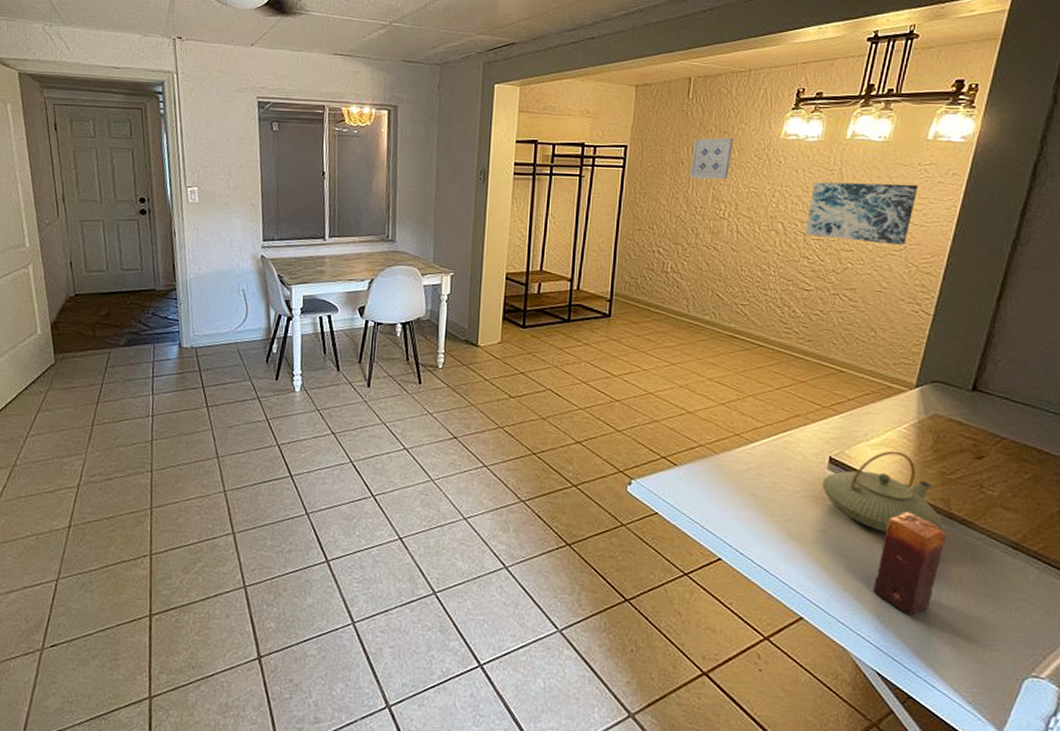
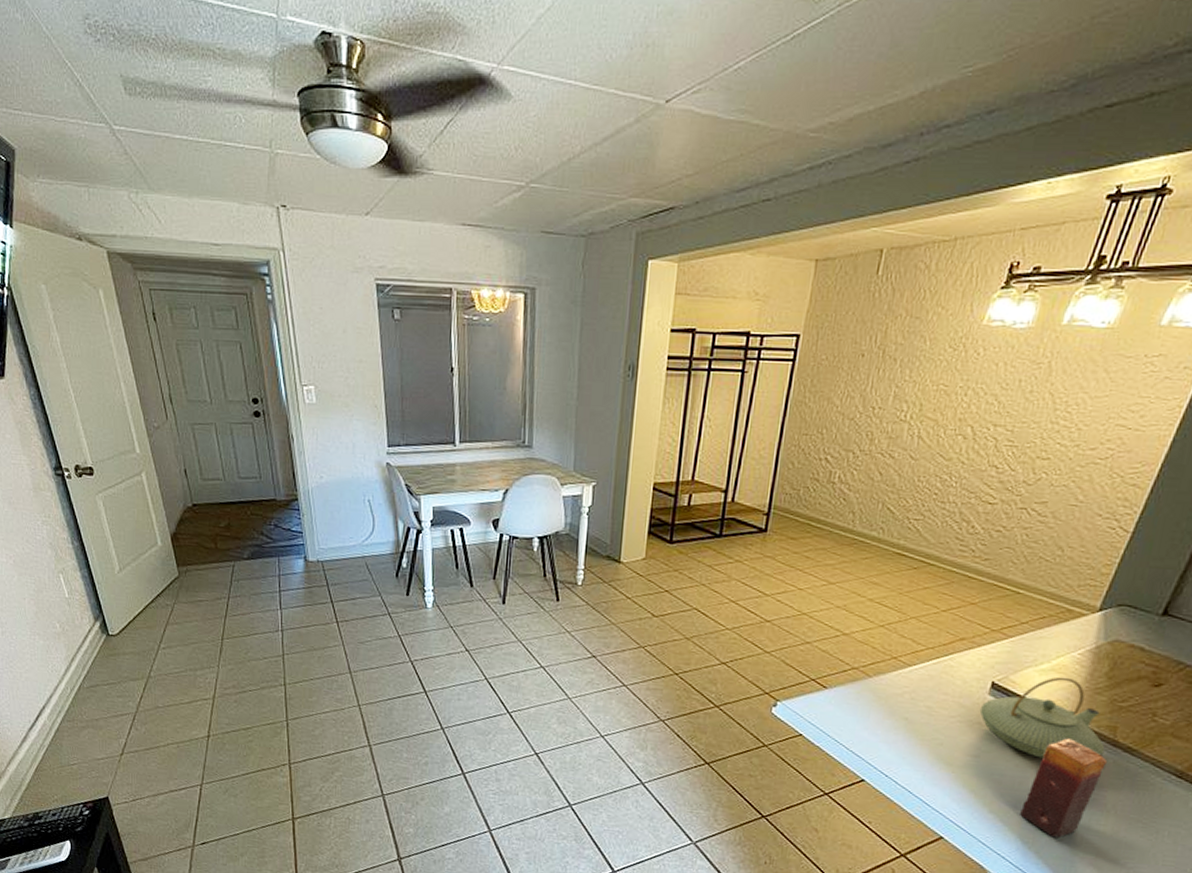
wall art: present [689,137,734,180] -> none [869,324,927,375]
wall art: present [804,181,918,245] -> none [996,377,1140,452]

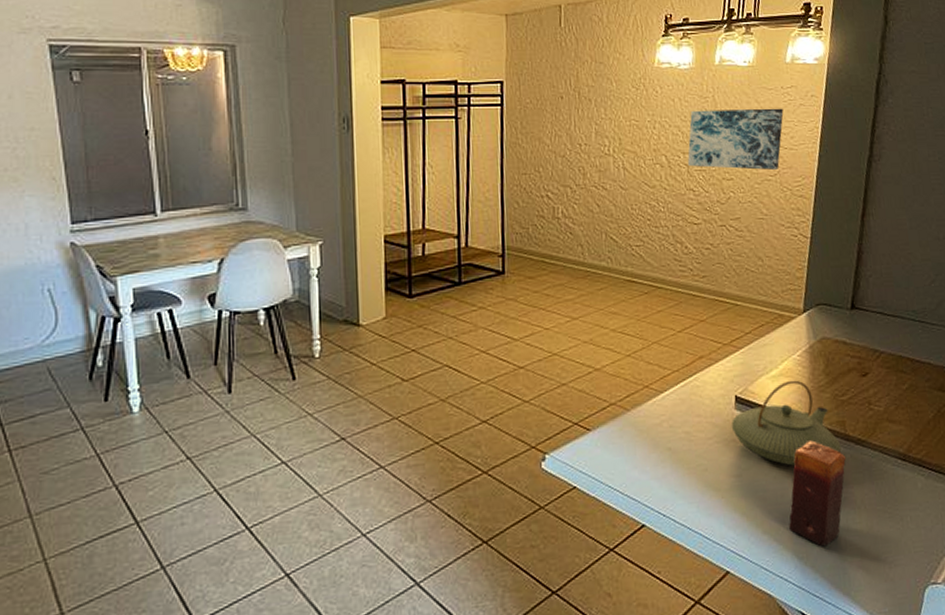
wall art: none [996,377,1140,452] -> present [687,108,784,170]

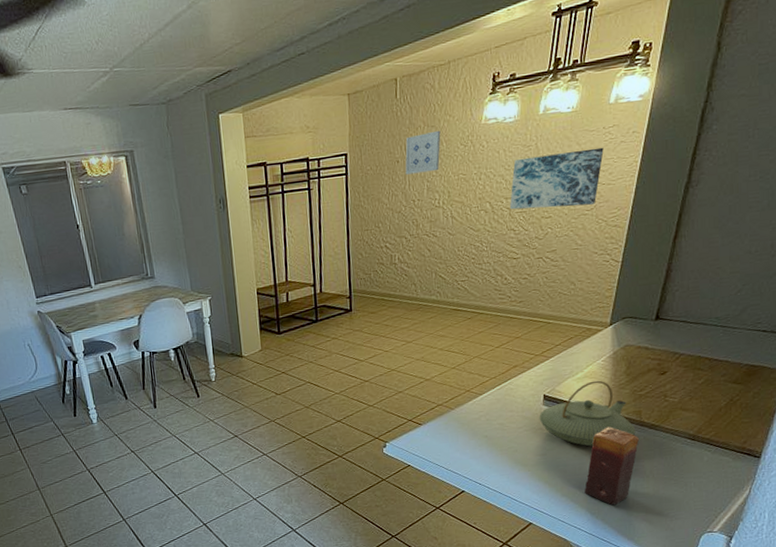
wall art: none [570,68,610,114] -> present [405,130,441,175]

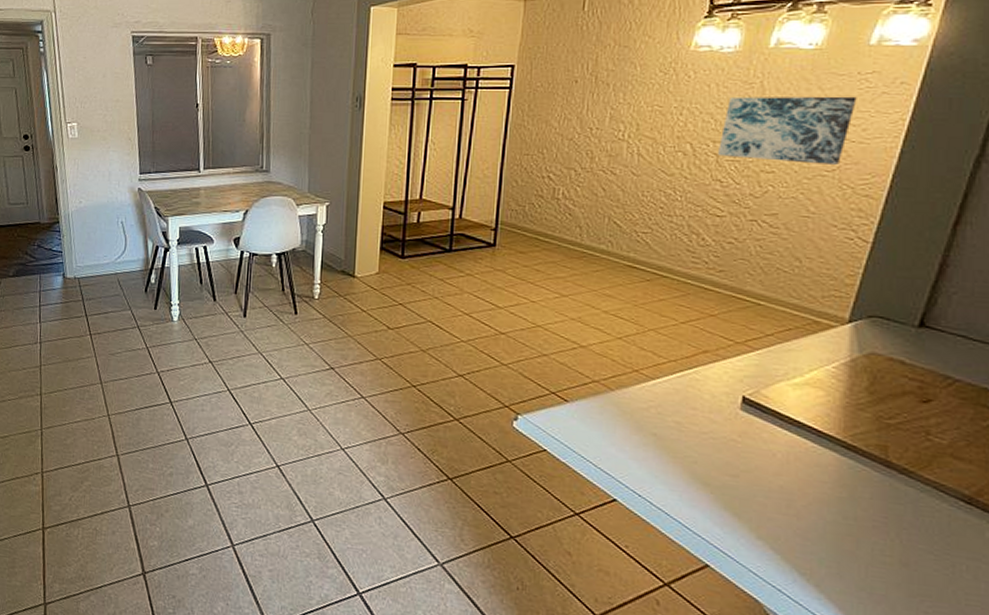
wall art: present [405,130,441,175] -> none [584,52,635,98]
teapot: present [539,380,636,447] -> none [733,391,878,480]
candle: present [585,427,640,506] -> none [792,458,883,570]

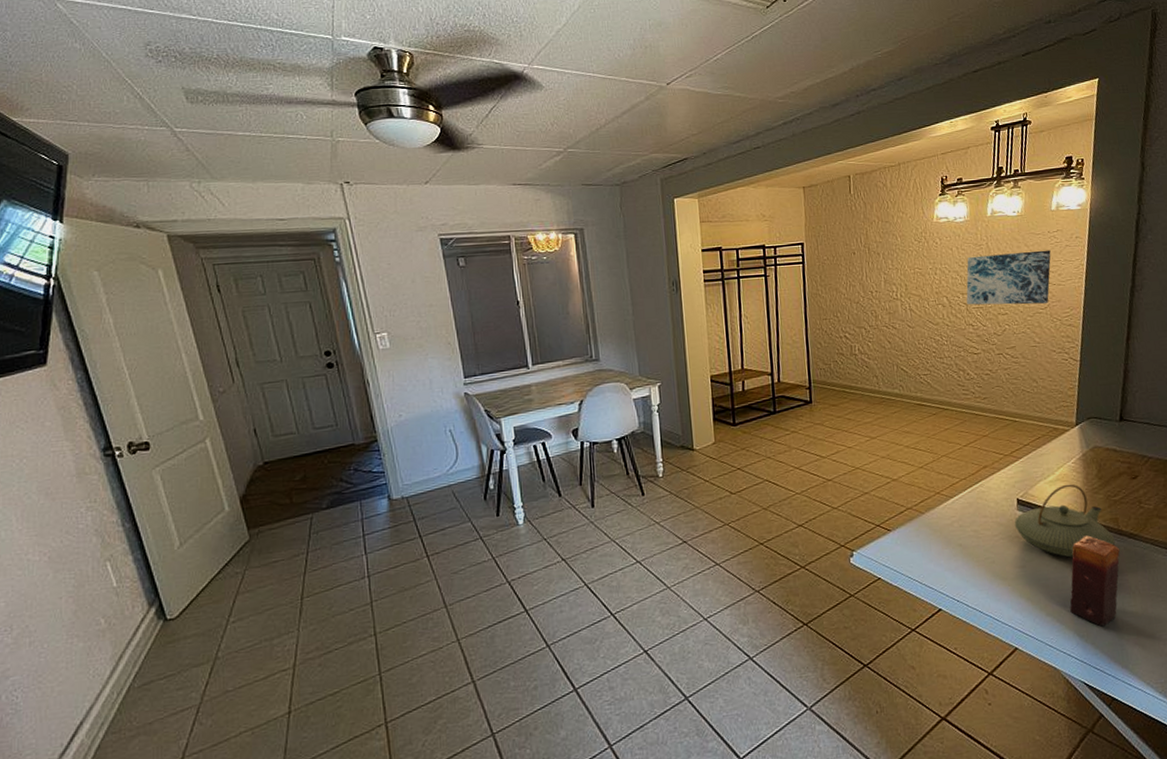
teapot: none [733,391,878,480] -> present [1014,484,1116,558]
candle: none [792,458,883,570] -> present [1070,535,1120,627]

